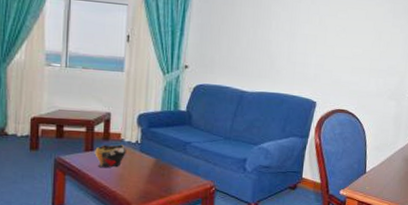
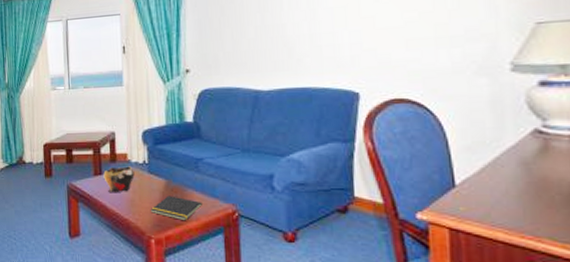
notepad: none [137,172,186,194] -> present [150,195,202,221]

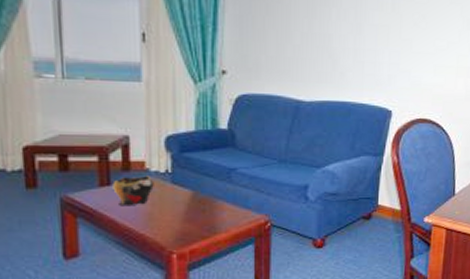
notepad: present [150,195,202,221] -> none [172,207,233,234]

